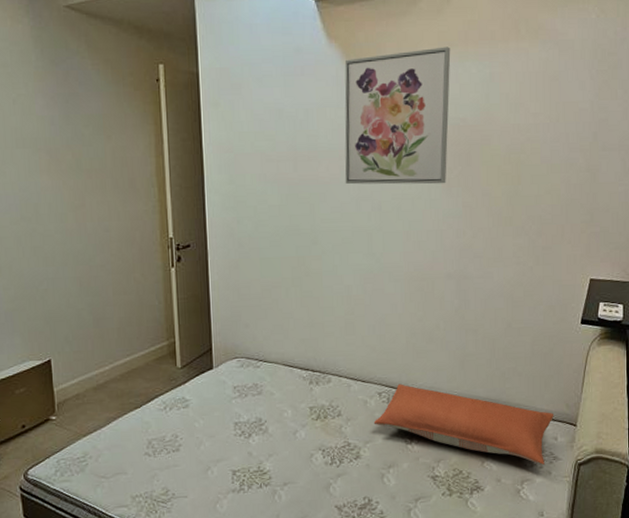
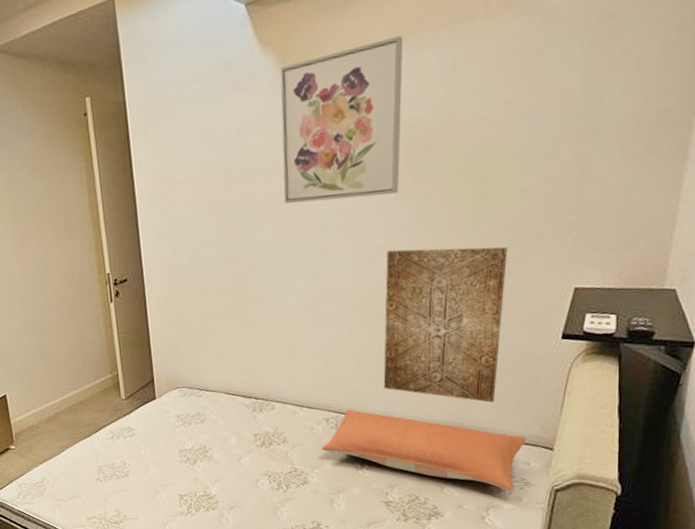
wall art: none [431,234,537,381] -> present [383,246,508,403]

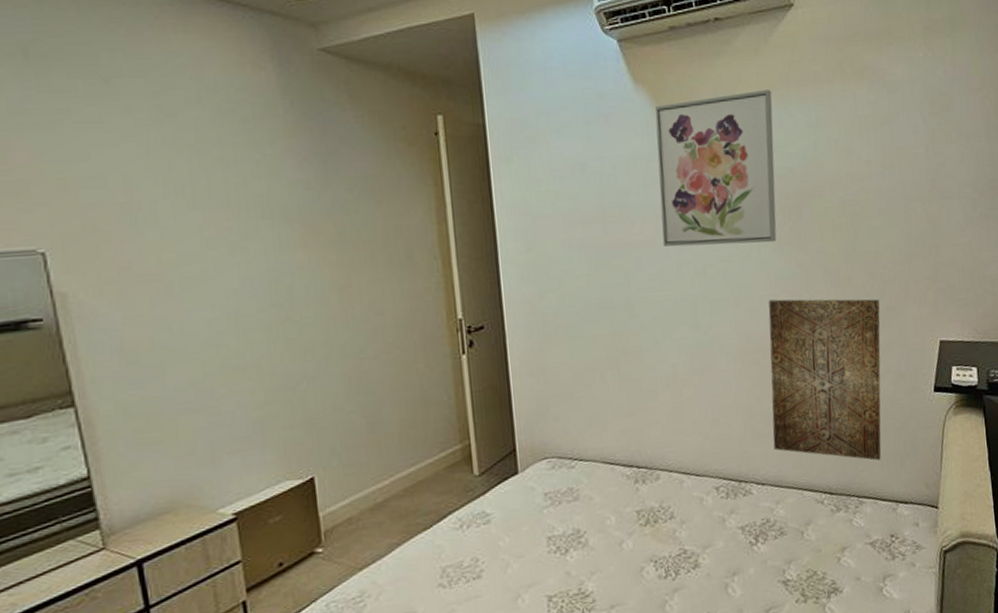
pillow: present [321,409,525,492] -> none [712,474,913,557]

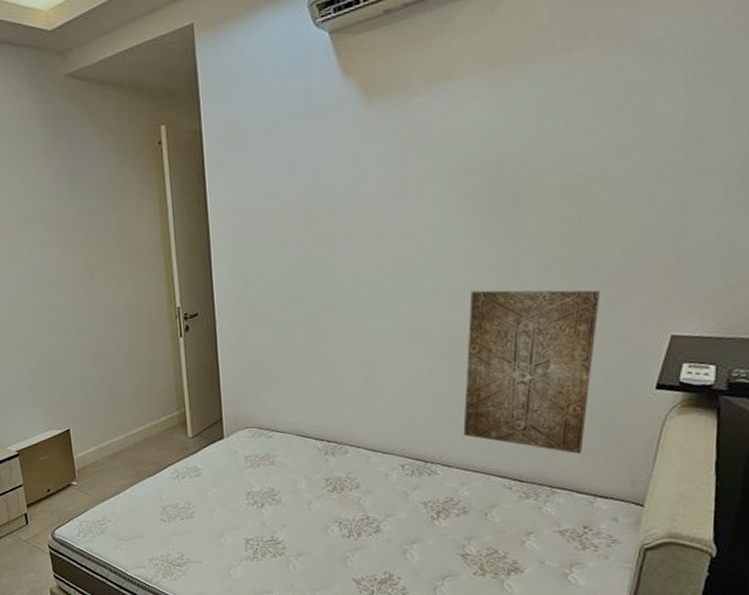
wall art: present [654,89,777,247] -> none [363,67,494,240]

